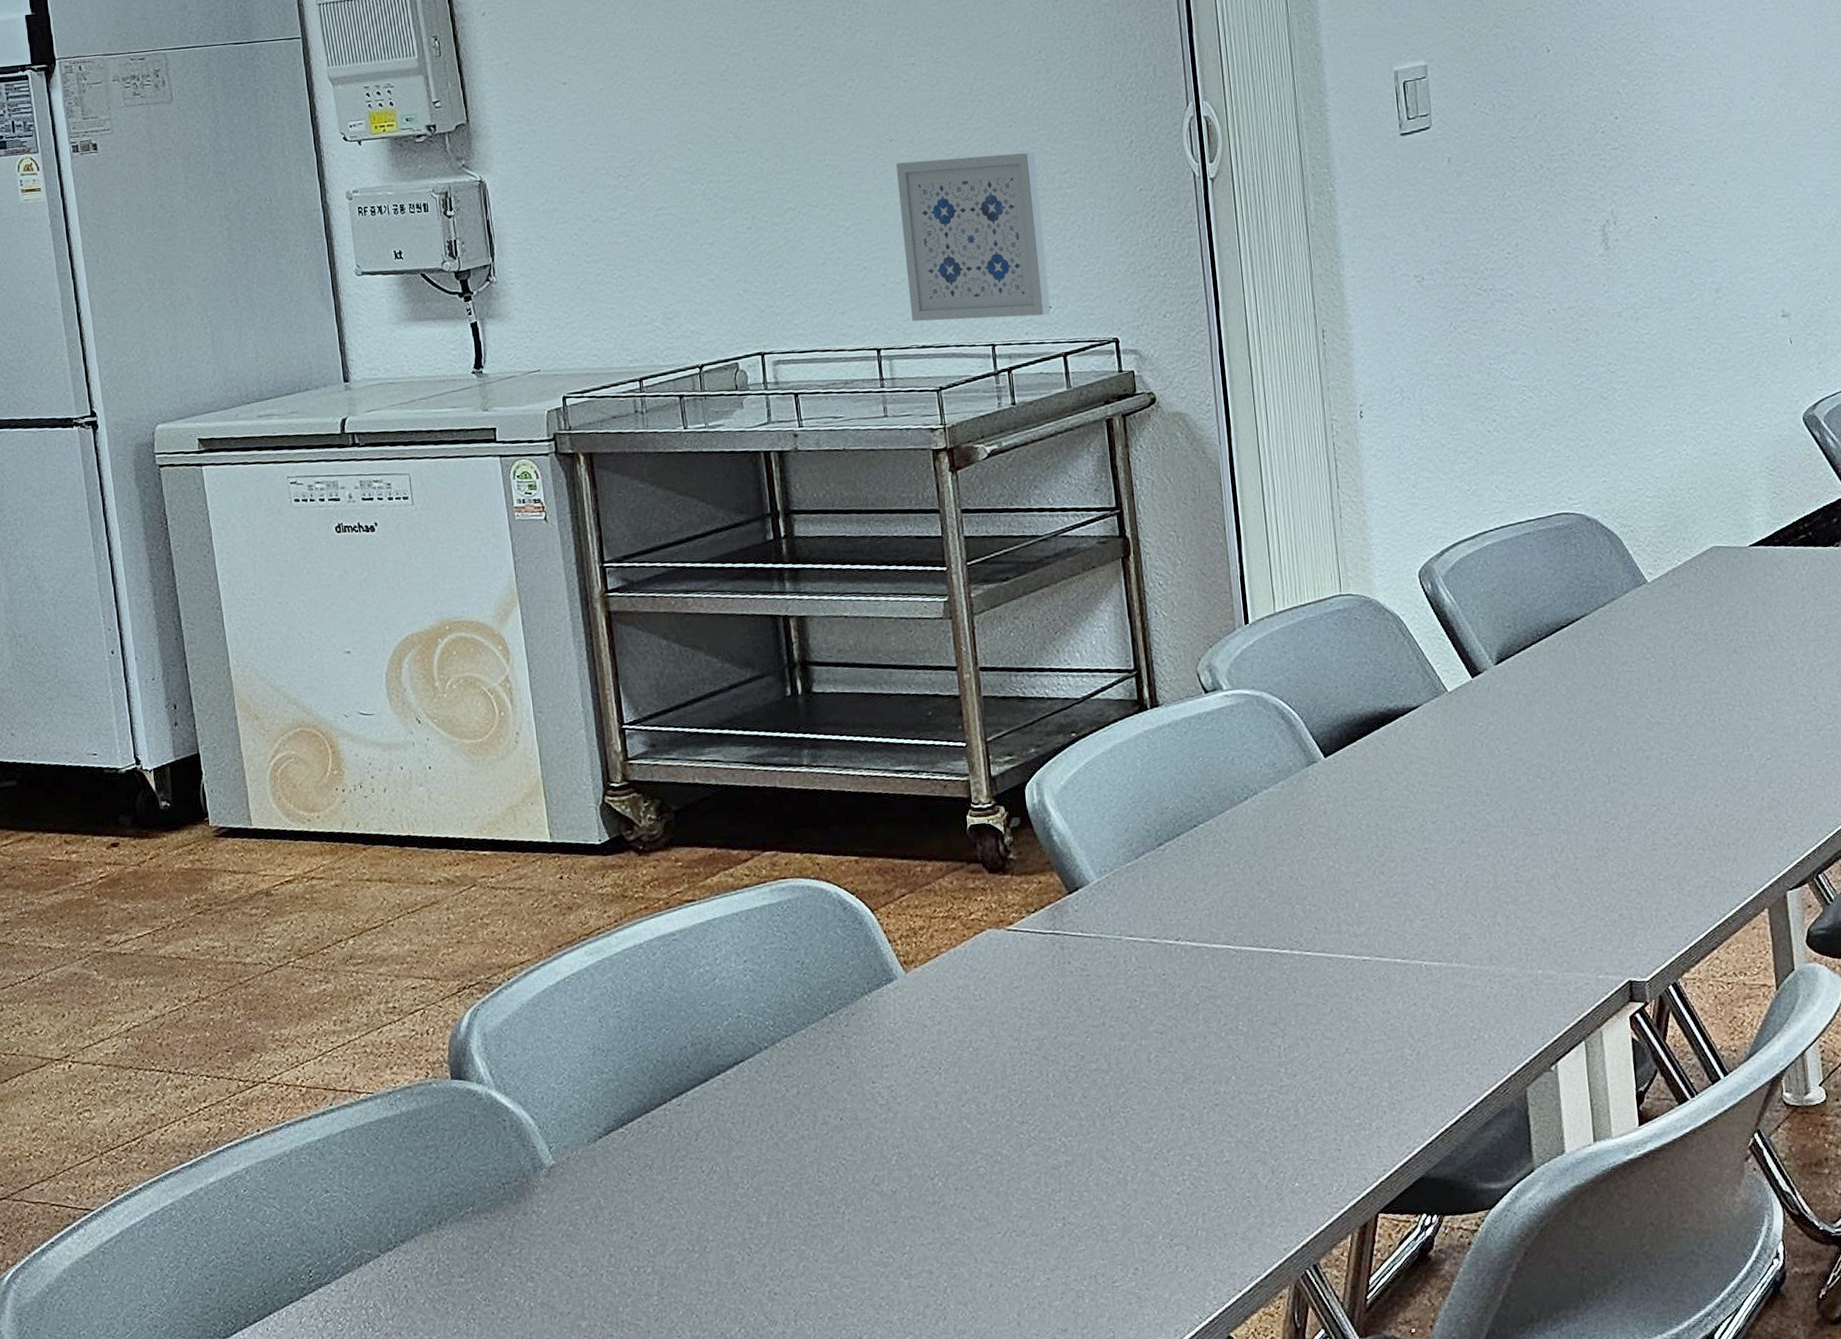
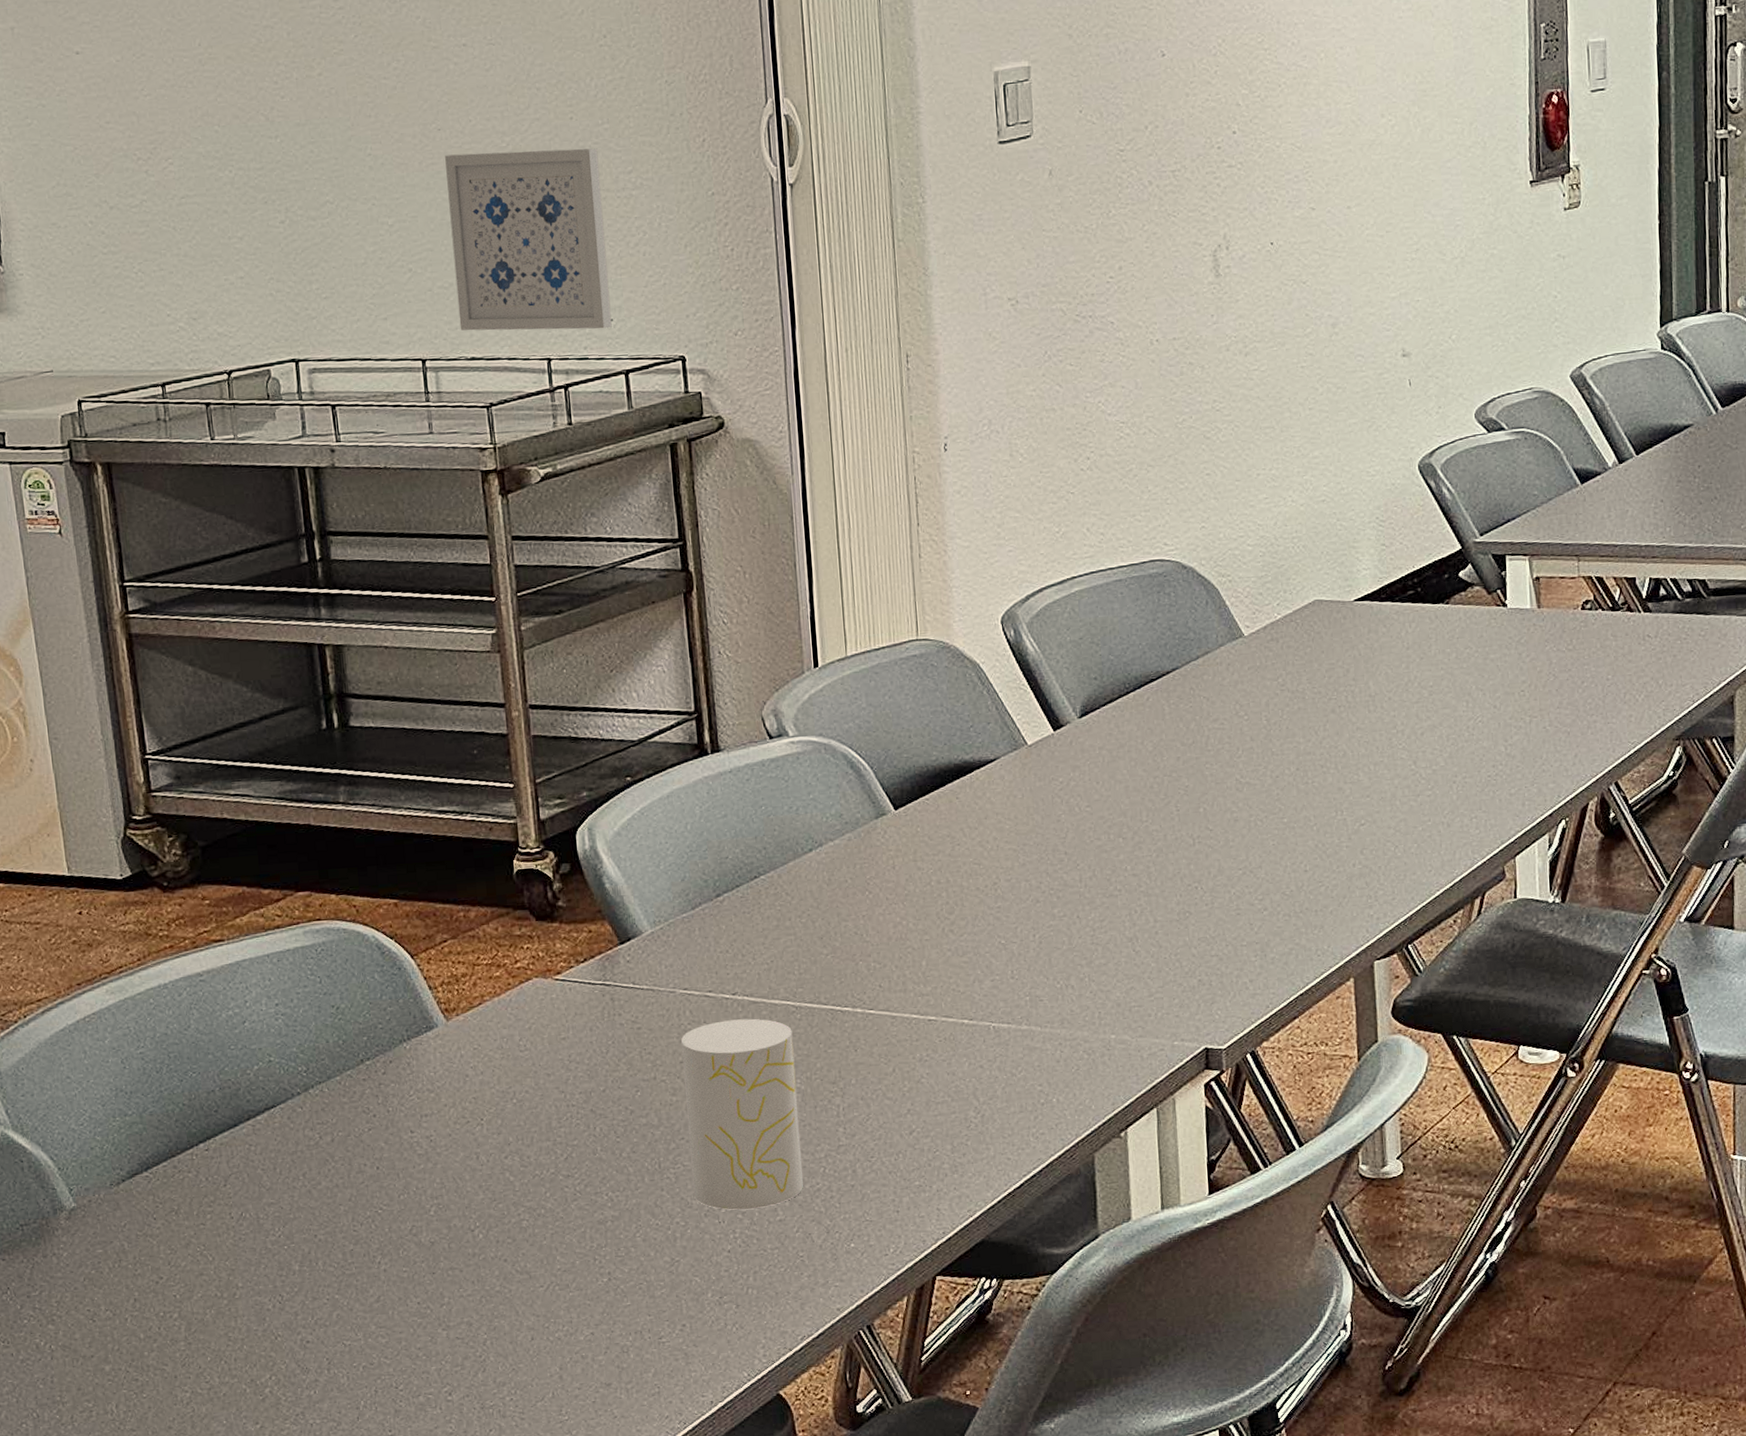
cup: none [1128,963,1248,1152] -> present [681,1018,803,1210]

